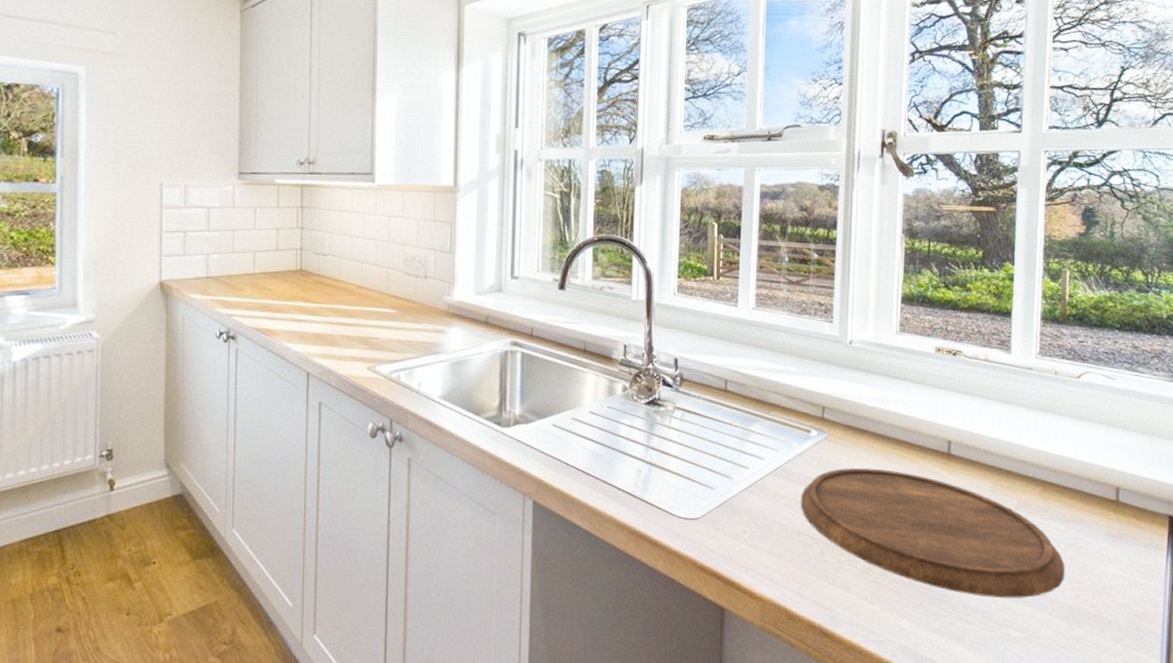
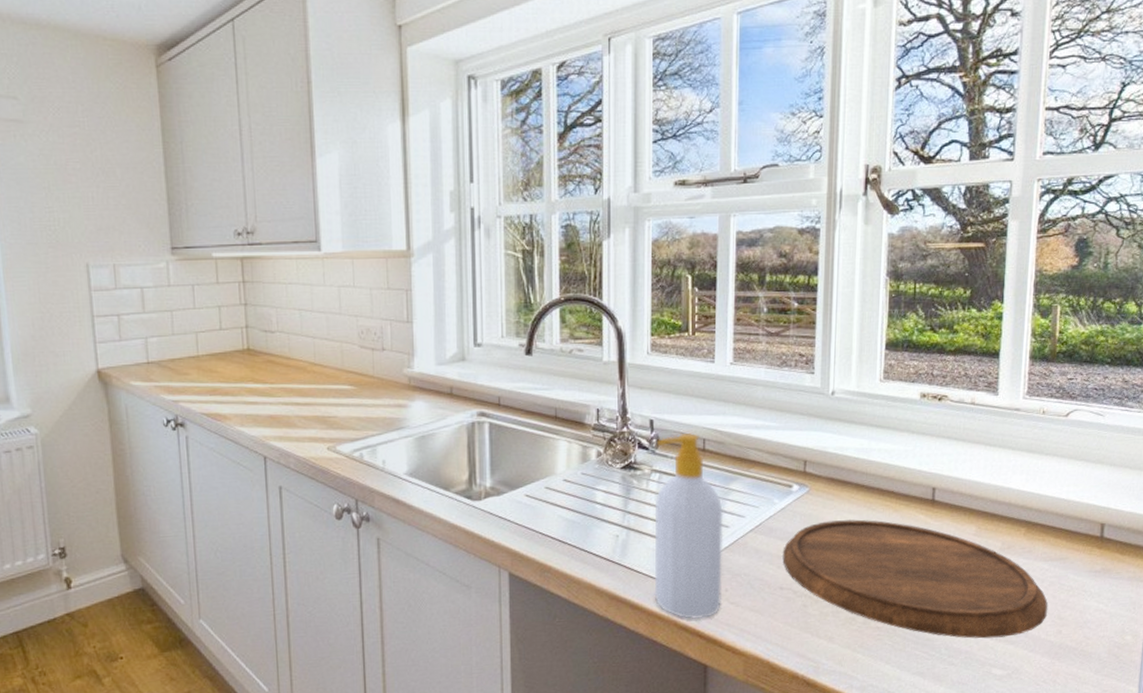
soap bottle: none [673,372,743,560] -> present [654,432,723,620]

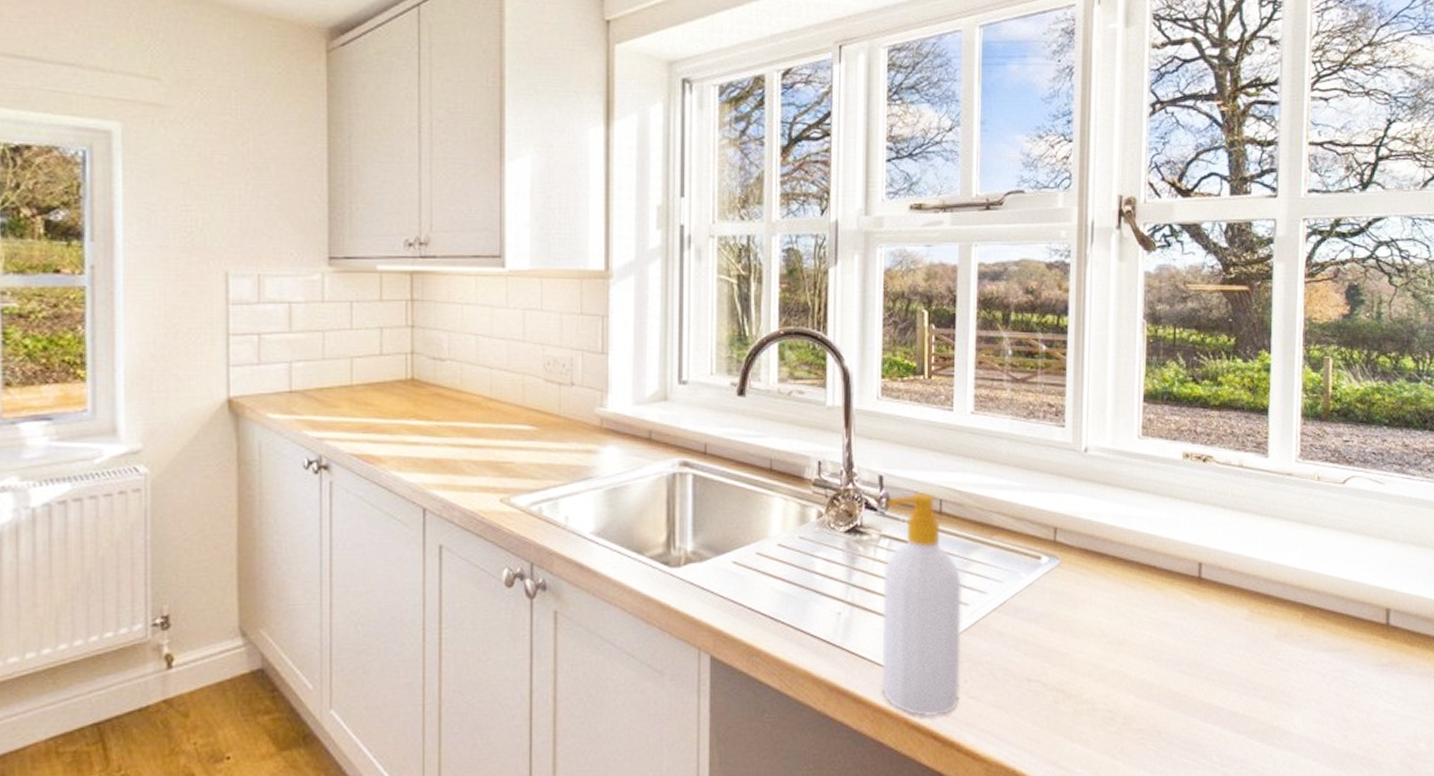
cutting board: present [782,519,1048,639] -> none [1030,598,1331,744]

